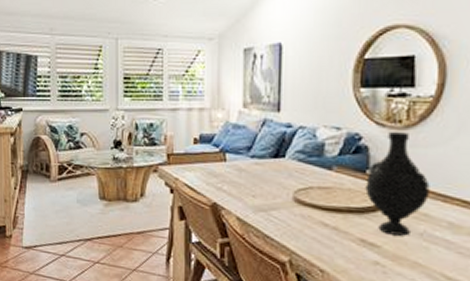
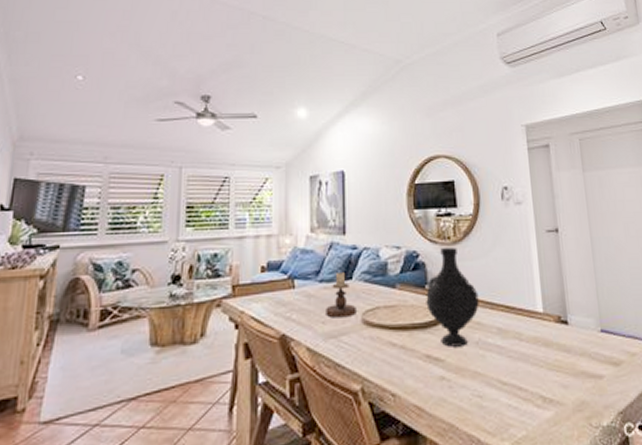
candlestick: none [256,149,288,194] -> present [326,271,356,318]

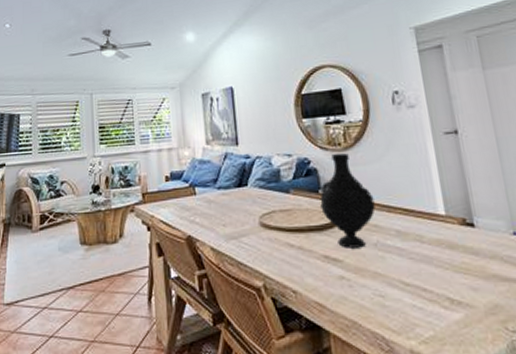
candlestick: present [326,271,356,318] -> none [225,179,254,221]

